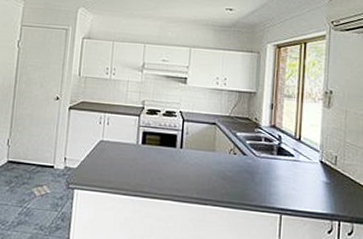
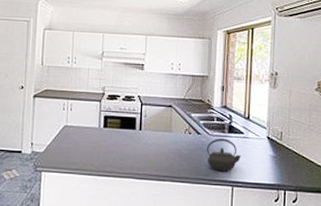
kettle: none [252,160,292,198] -> present [206,138,242,172]

